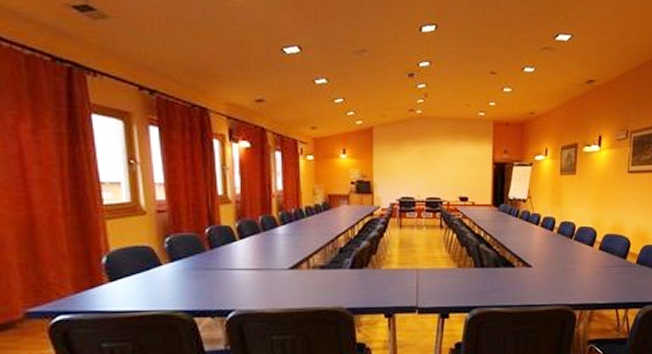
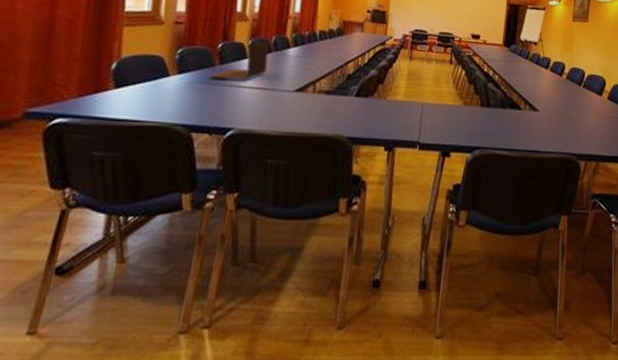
laptop computer: none [201,223,258,265] -> present [209,41,270,82]

